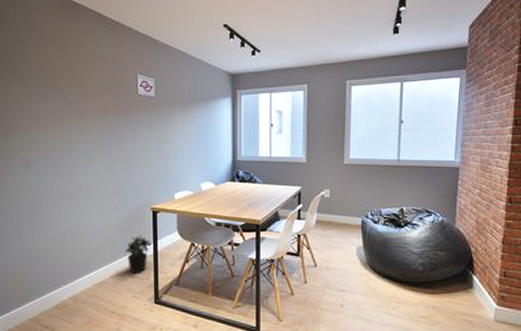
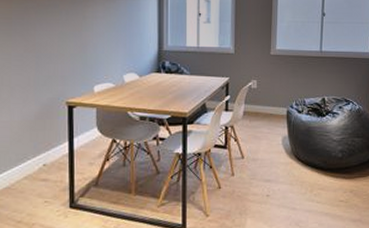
potted plant: present [125,234,152,274] -> none [35,132,68,177]

